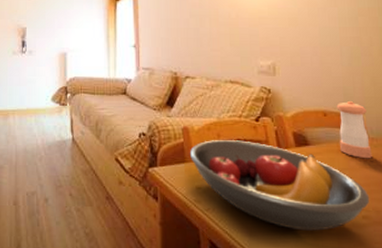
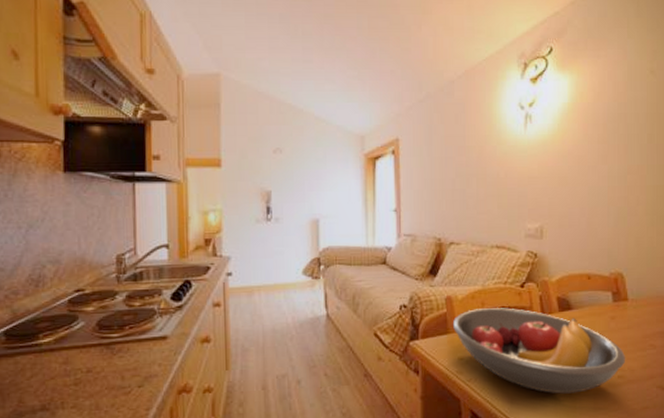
pepper shaker: present [336,100,372,159] -> none [600,262,631,320]

